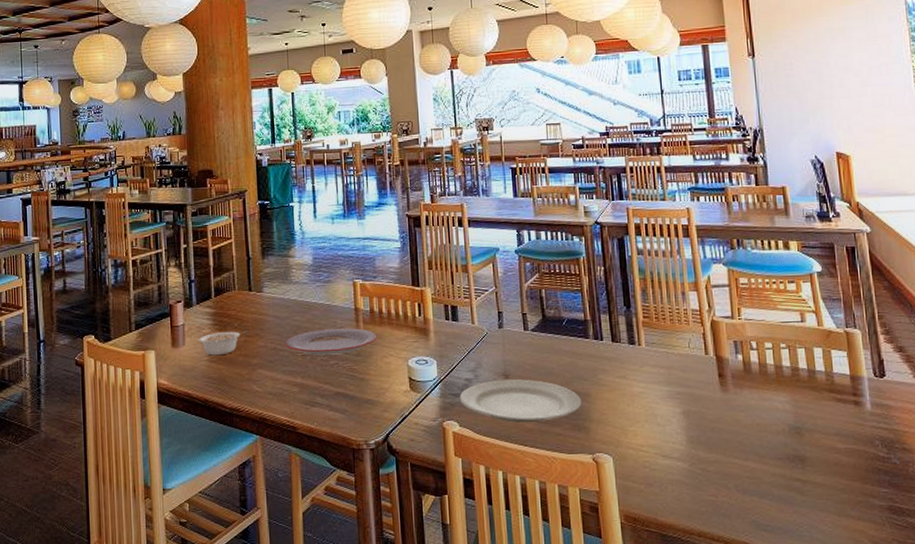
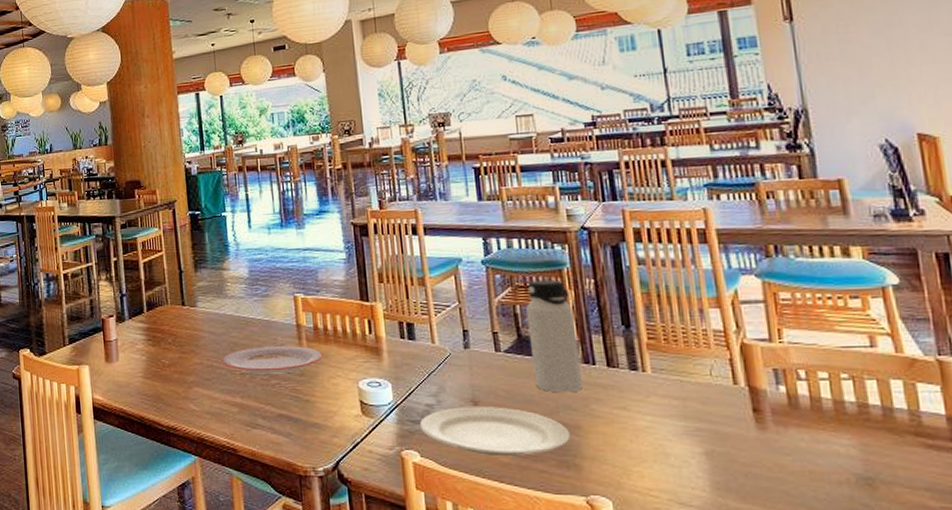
legume: present [198,330,248,356] -> none [132,346,183,372]
water bottle: none [550,267,593,365] -> present [526,280,584,393]

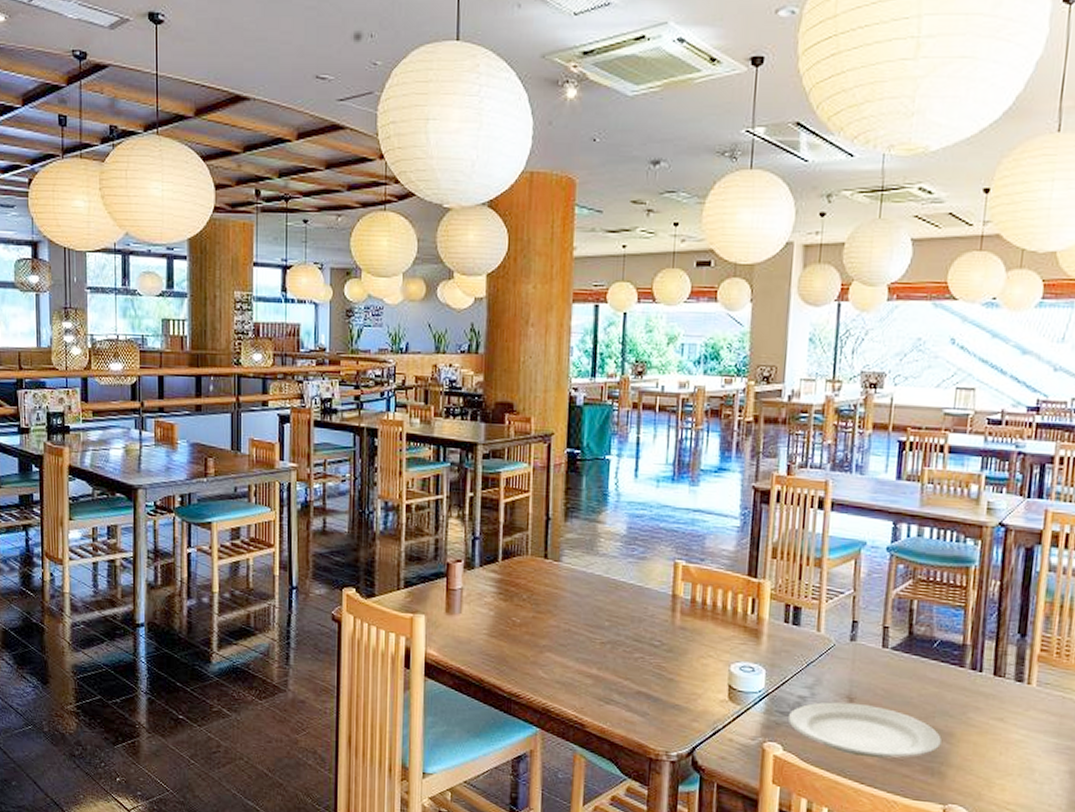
plate: present [222,345,323,374] -> none [582,614,696,647]
water bottle: present [526,280,584,393] -> none [916,575,972,698]

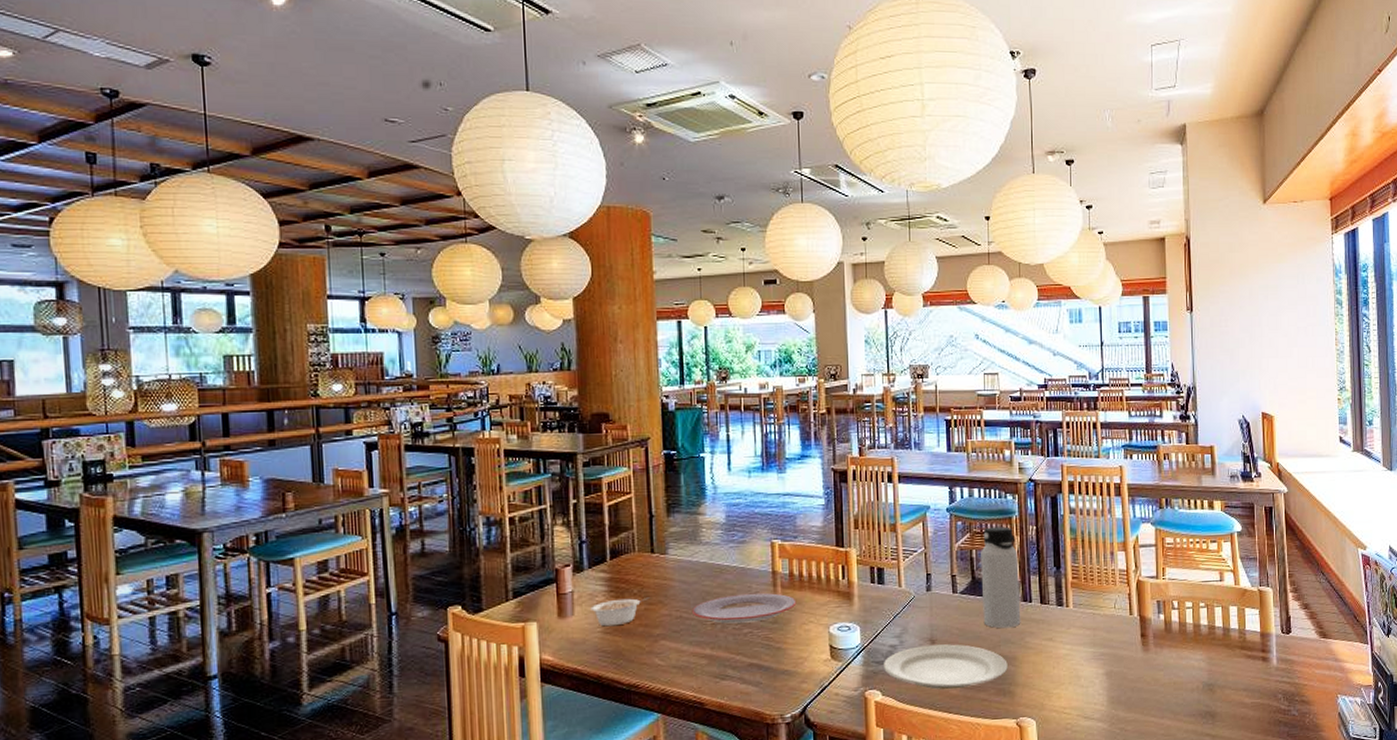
legume: none [478,602,539,630] -> present [590,597,650,627]
plate: none [582,614,696,647] -> present [692,592,797,624]
water bottle: none [916,575,972,698] -> present [981,526,1021,629]

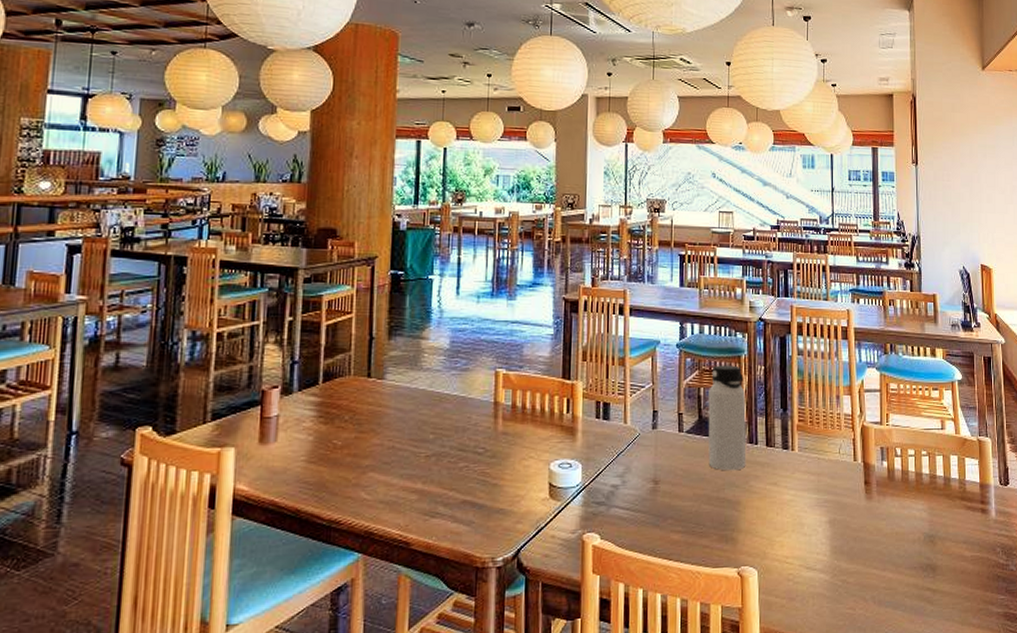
legume: present [590,597,650,627] -> none [296,425,361,455]
plate: present [692,592,797,624] -> none [406,424,518,456]
plate: present [883,644,1008,690] -> none [603,486,731,535]

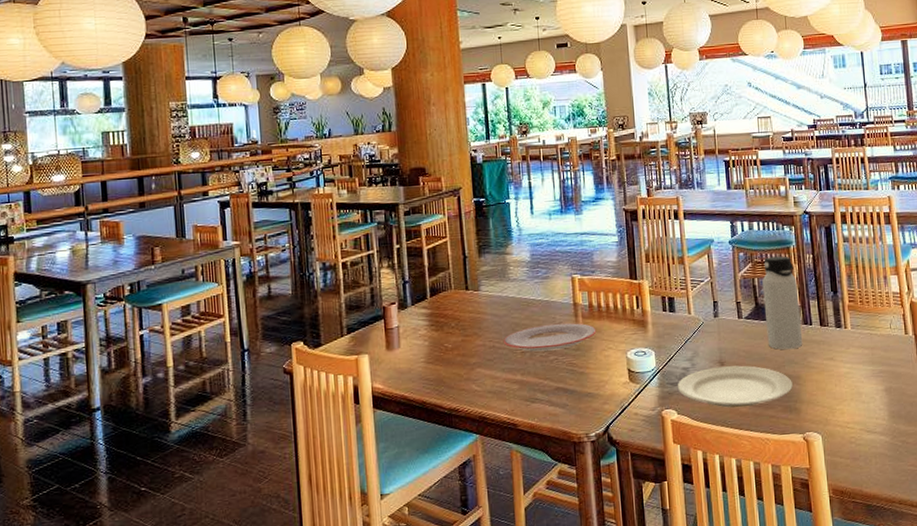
plate: none [406,424,518,456] -> present [504,323,597,352]
plate: none [603,486,731,535] -> present [677,365,793,408]

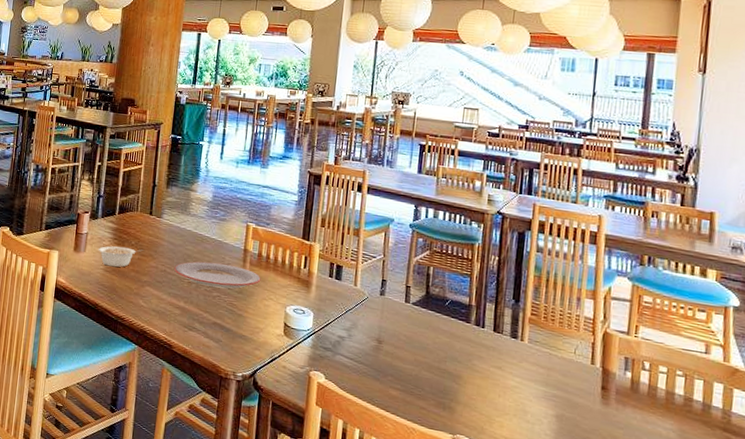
legume: none [414,330,466,357] -> present [98,246,143,267]
plate: present [677,365,793,408] -> none [329,342,452,393]
water bottle: present [762,256,803,350] -> none [432,249,476,347]

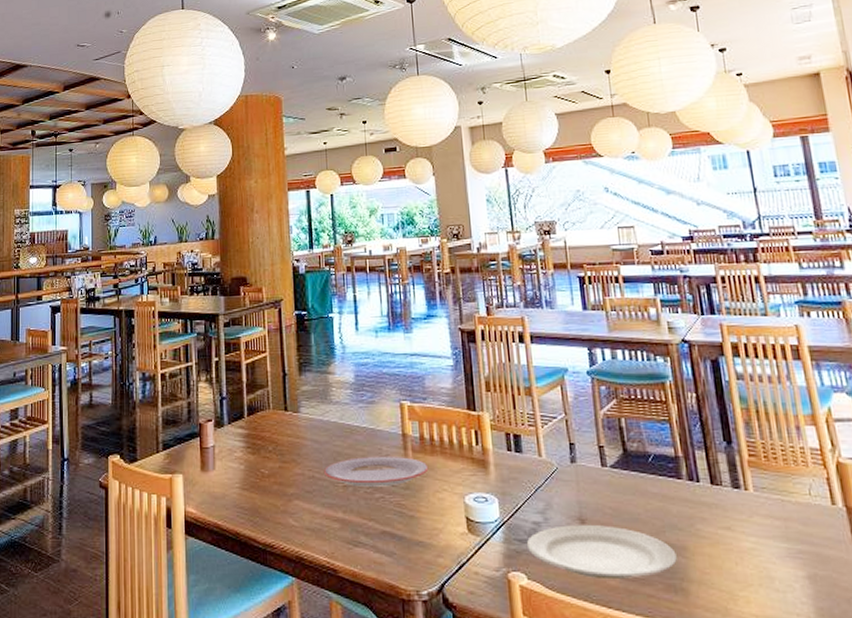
legume: present [98,246,143,267] -> none [230,455,284,483]
plate: none [329,342,452,393] -> present [526,525,677,580]

